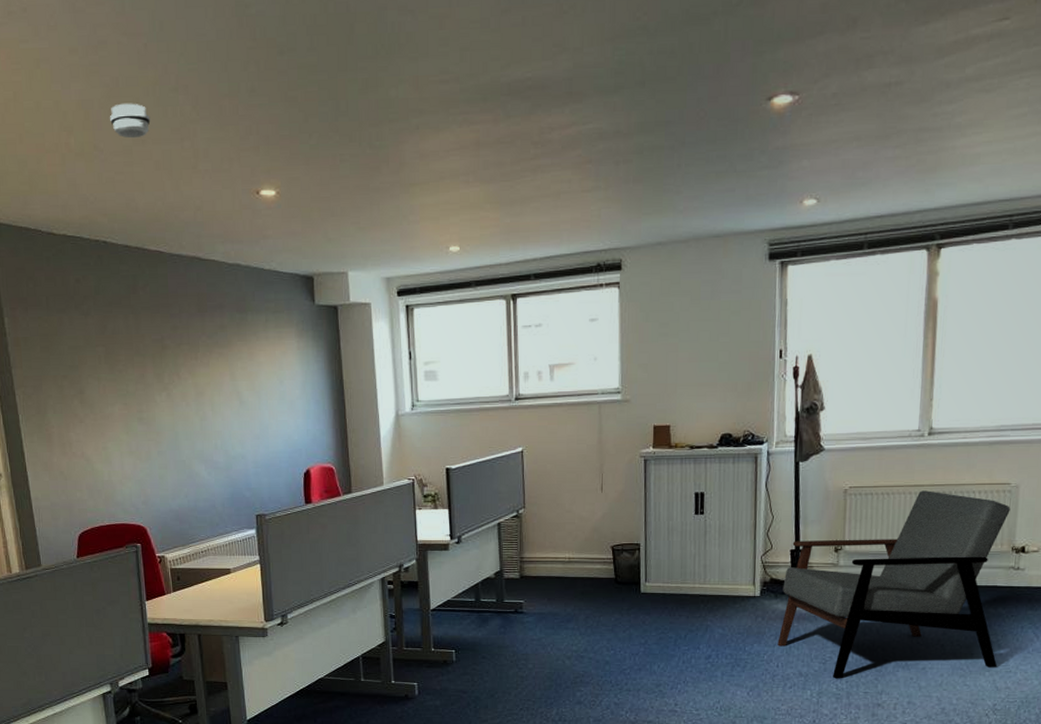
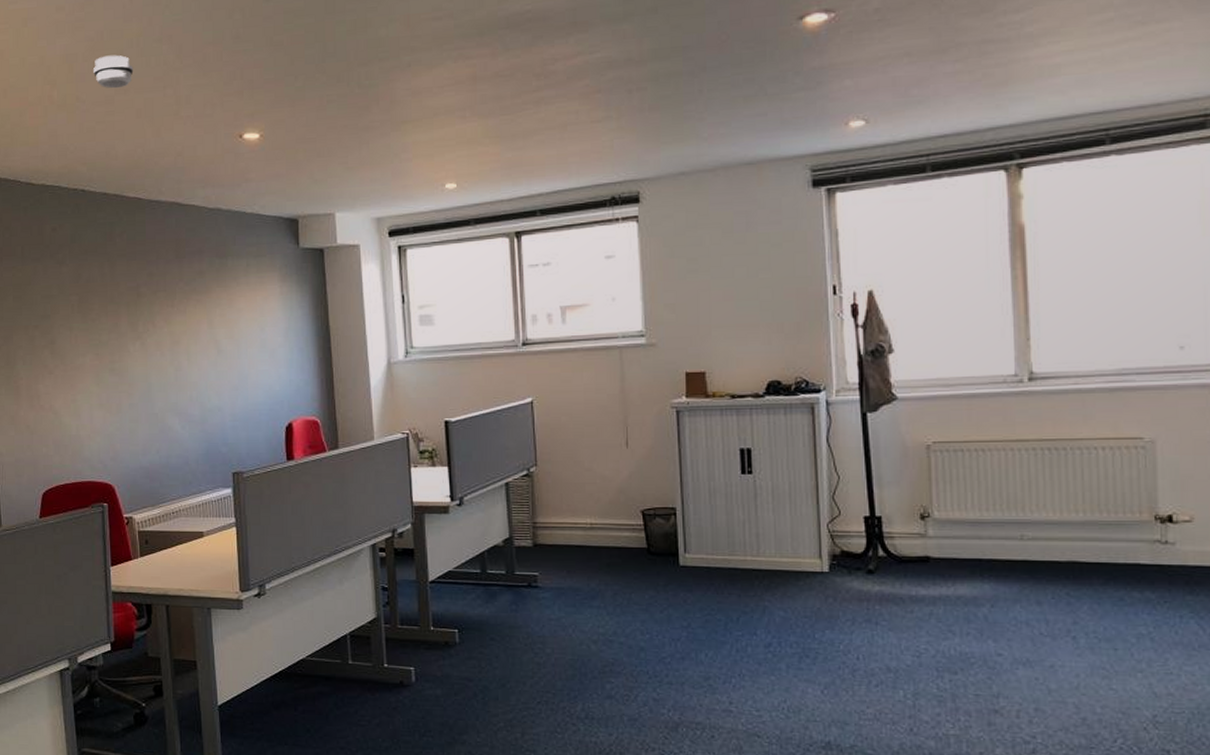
armchair: present [777,490,1010,679] -> none [855,446,1151,677]

